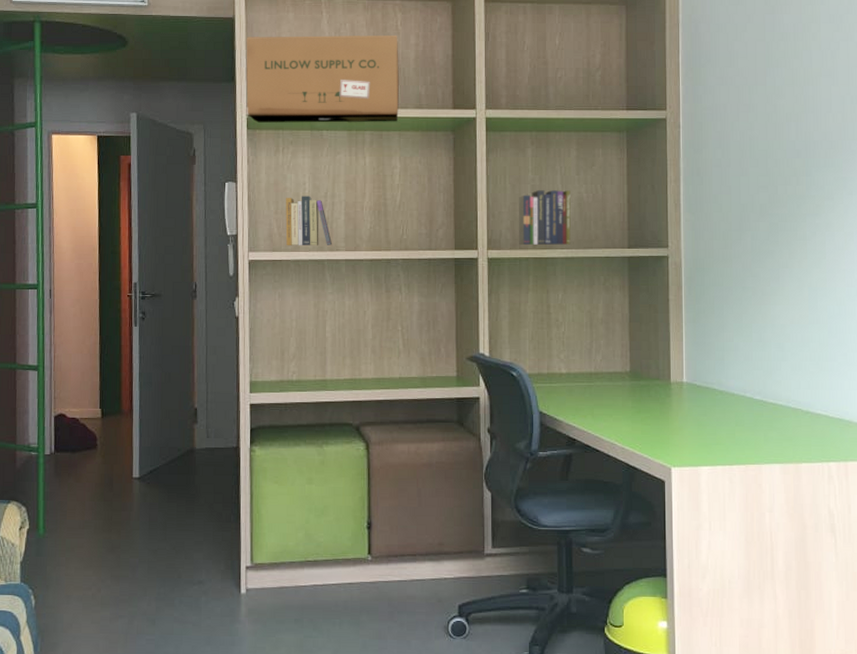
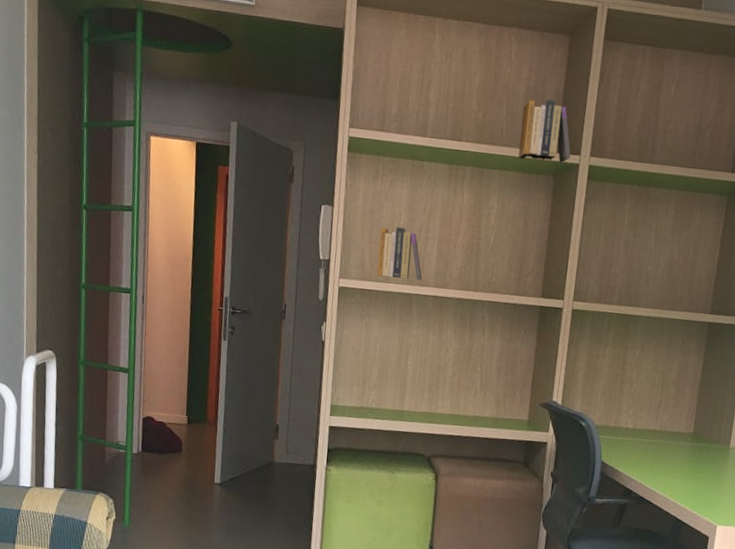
box: present [246,36,399,123] -> none [349,51,511,160]
books: none [414,61,467,119] -> present [518,99,571,163]
books: present [519,190,571,245] -> none [605,246,663,305]

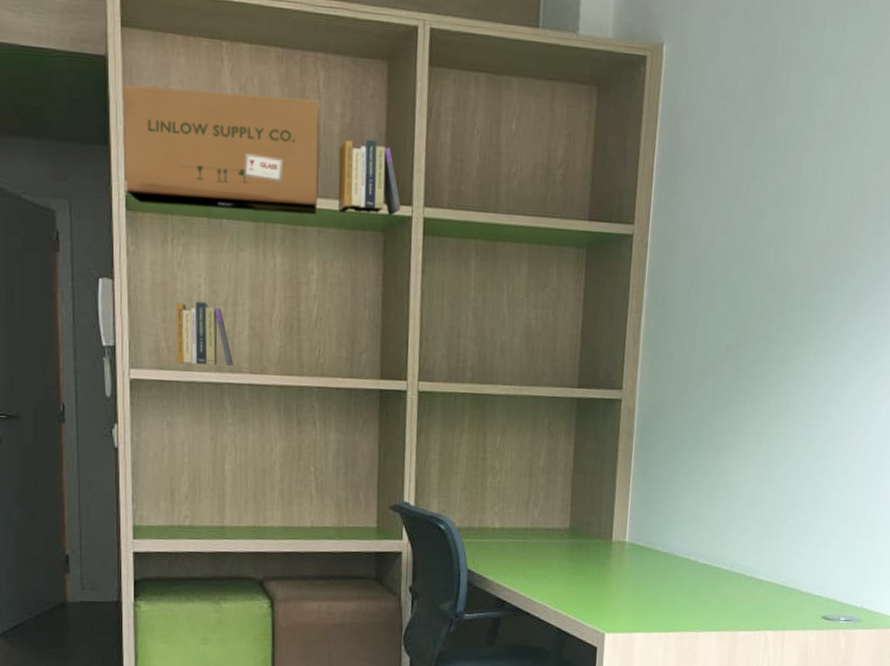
box: none [349,51,511,160] -> present [123,84,320,215]

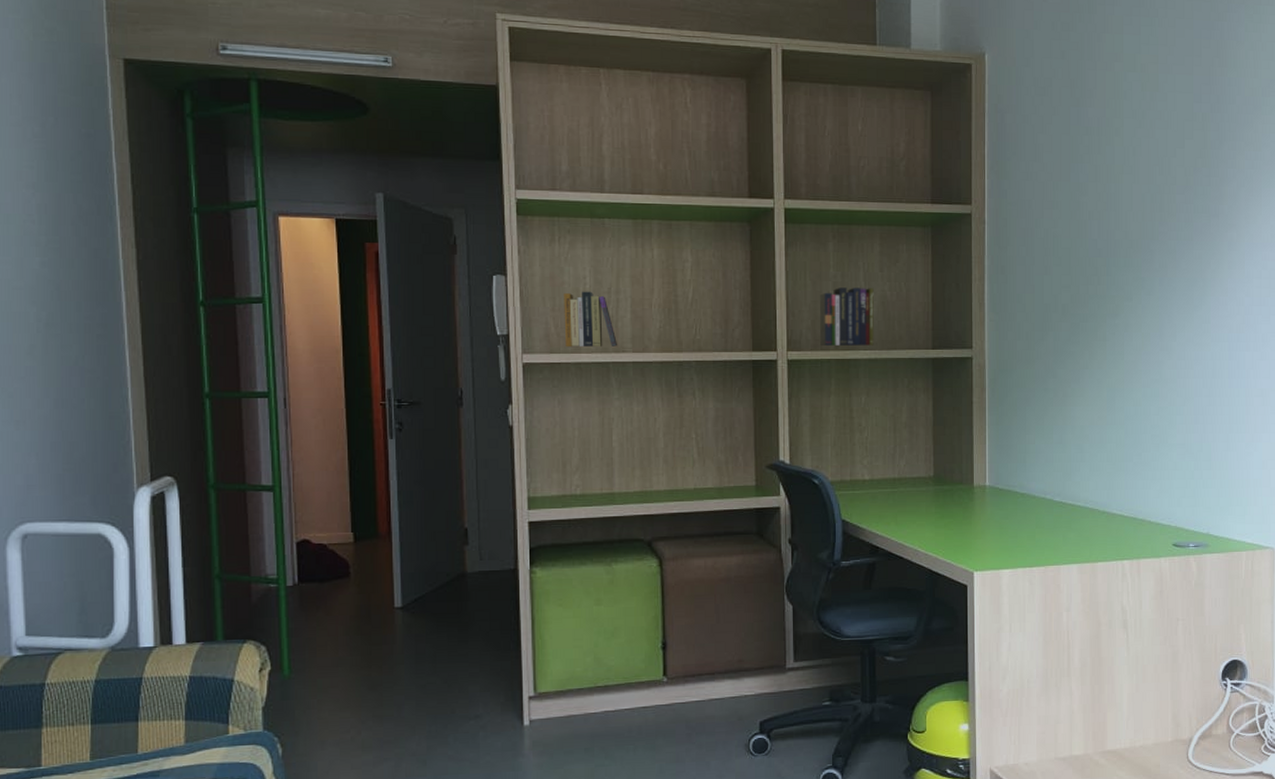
box: present [123,84,320,215] -> none [513,108,689,211]
books: present [337,139,401,215] -> none [706,144,764,208]
books: none [455,312,518,381] -> present [820,287,874,346]

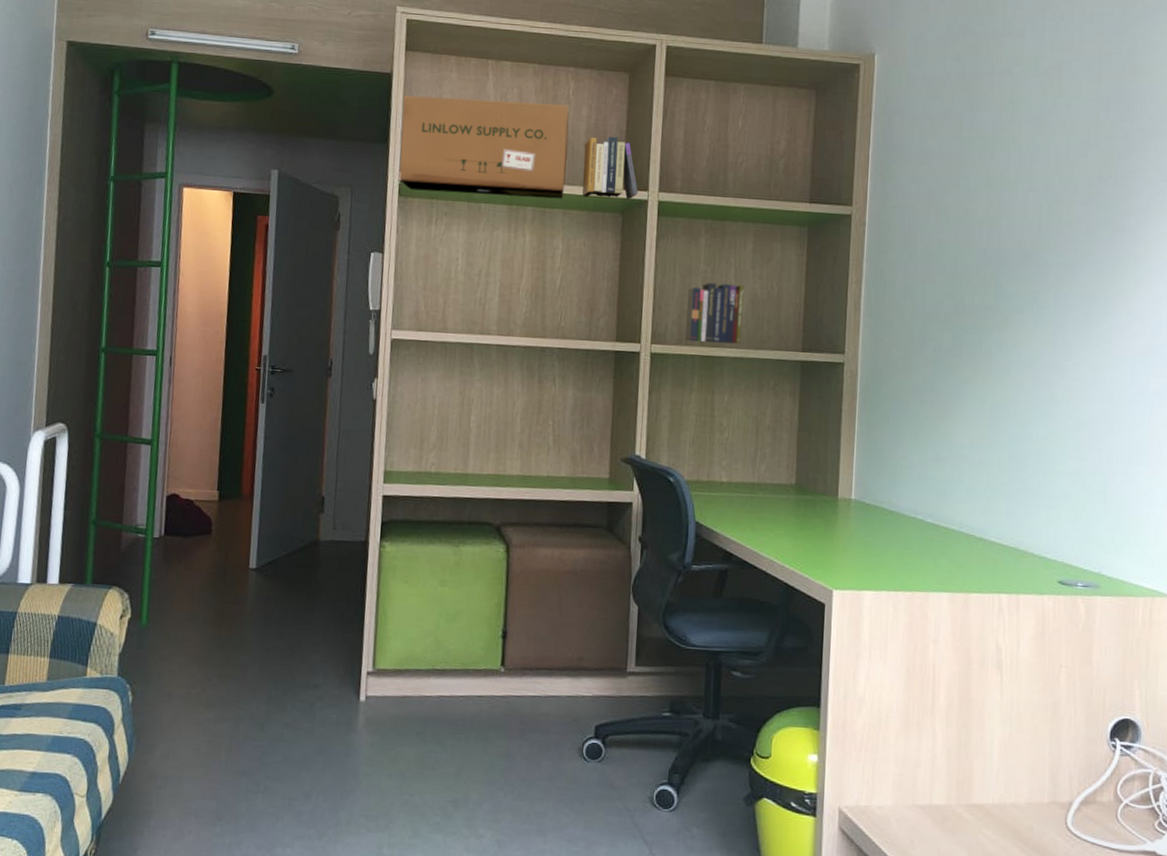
box: none [513,108,689,211] -> present [399,95,569,199]
books: present [564,291,618,348] -> none [433,272,484,328]
books: none [706,144,764,208] -> present [582,136,638,199]

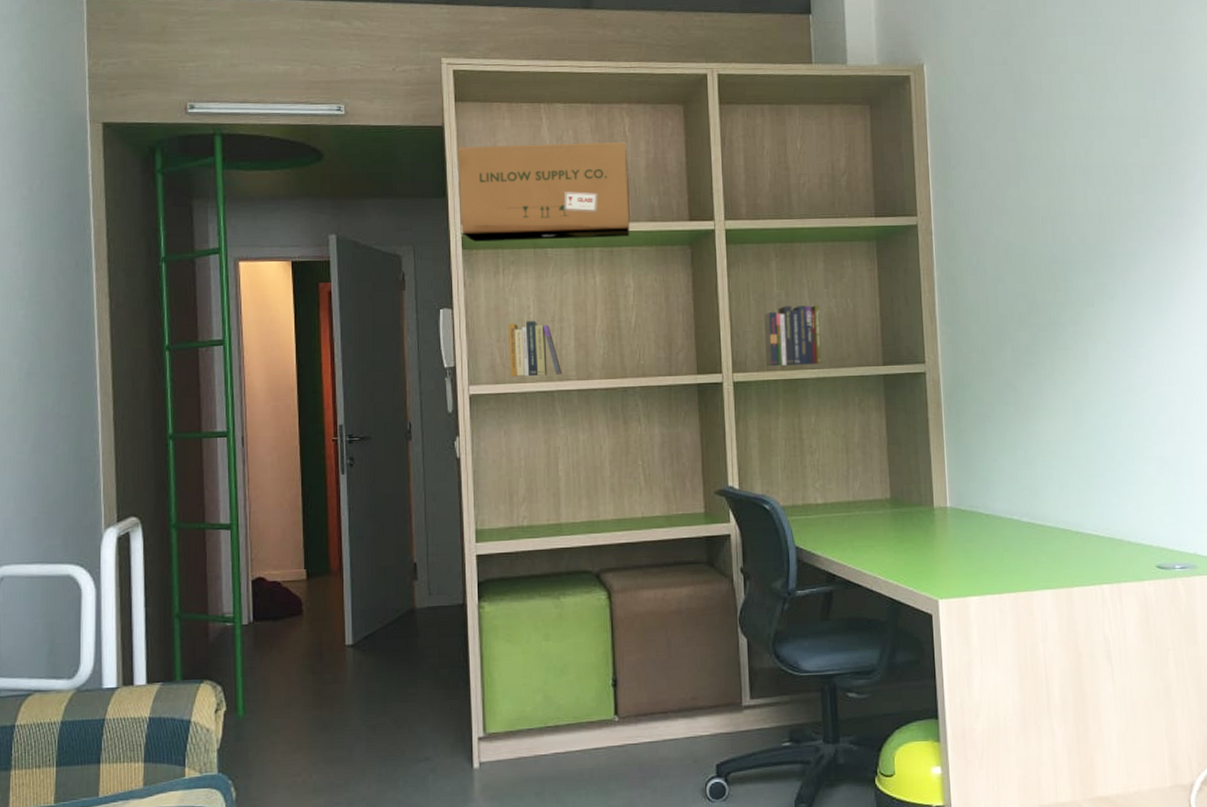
books: none [433,272,484,328] -> present [509,321,563,378]
books: present [582,136,638,199] -> none [646,169,704,233]

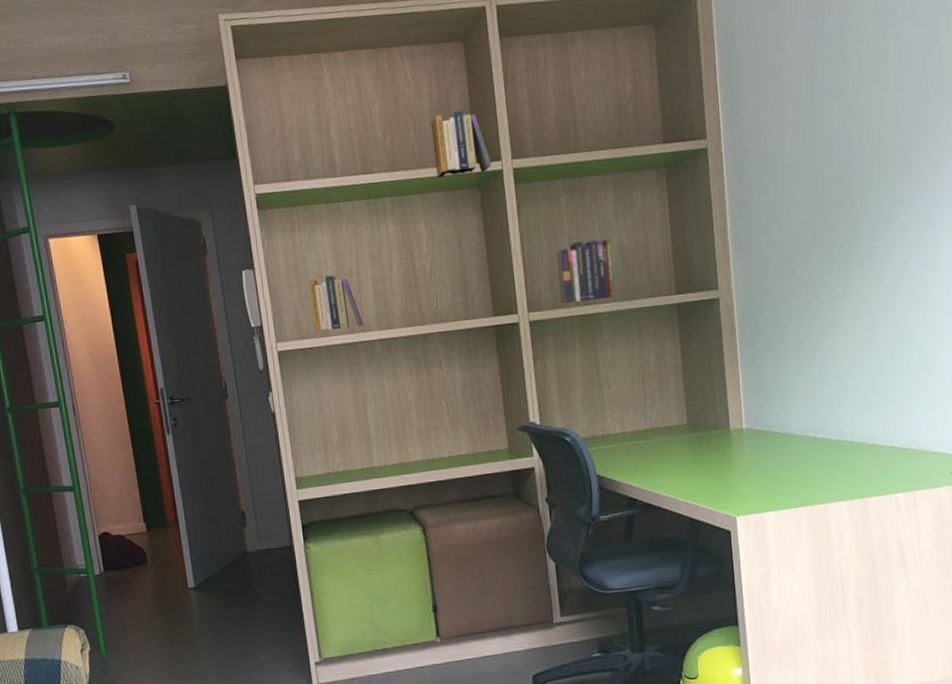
box: present [458,142,630,242] -> none [243,87,419,201]
books: none [646,169,704,233] -> present [431,110,492,178]

